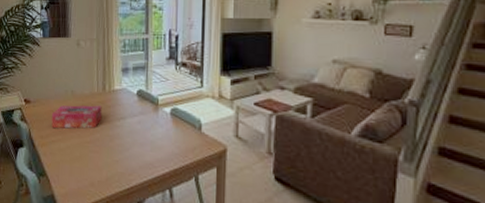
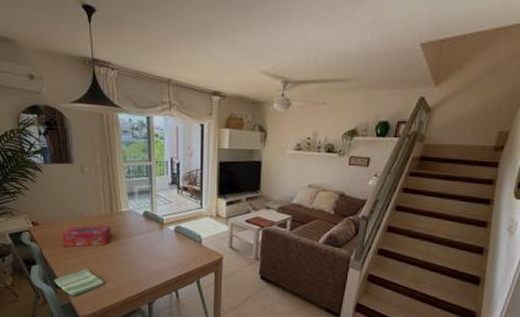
dish towel: none [39,154,90,187] -> present [54,268,104,296]

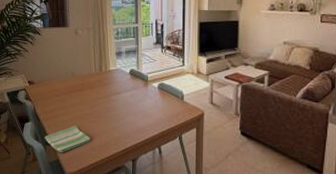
tissue box: present [62,226,111,247] -> none [55,84,100,105]

